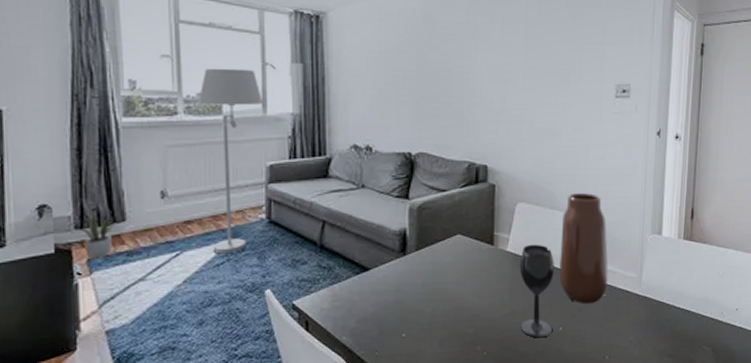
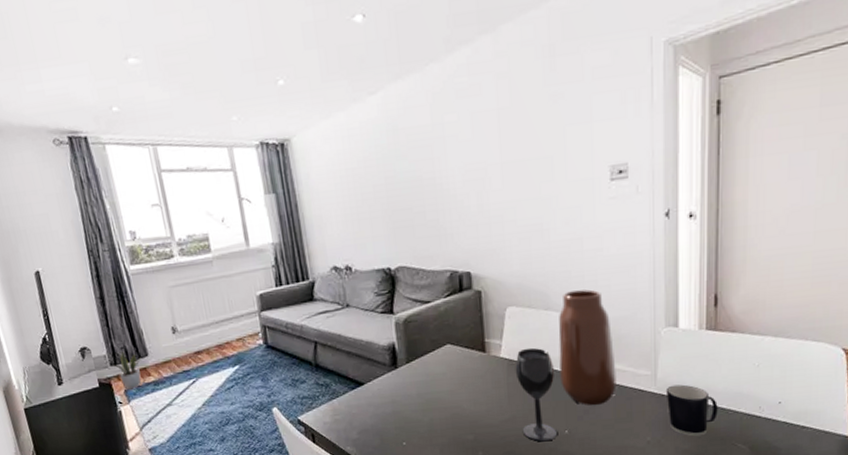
floor lamp: present [197,68,264,254] -> none [188,207,250,379]
mug: none [648,288,689,337] -> present [665,384,718,436]

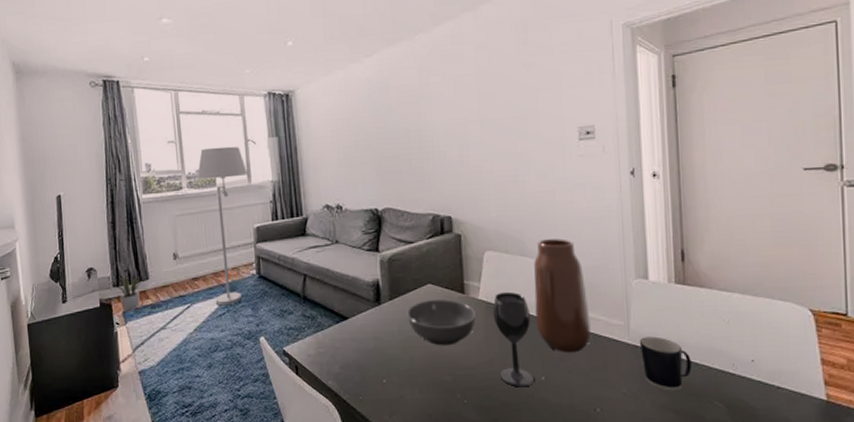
floor lamp: none [188,207,250,379] -> present [196,146,248,306]
bowl: none [424,359,498,406] -> present [406,299,477,346]

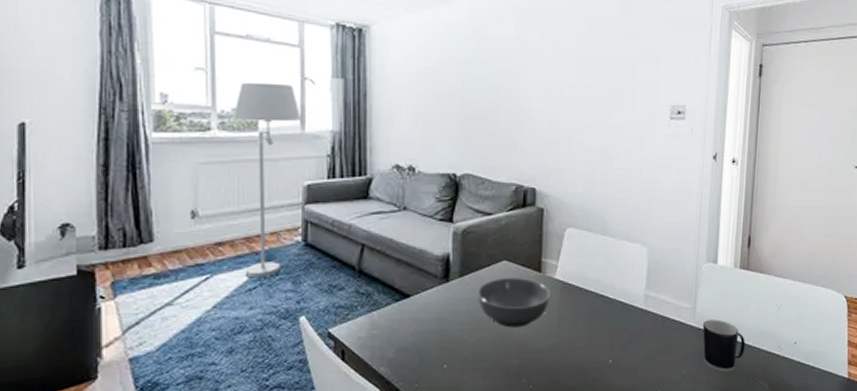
potted plant: present [116,274,142,311] -> none [103,234,143,281]
wine glass: present [492,291,535,387] -> none [568,271,605,371]
vase: present [533,238,591,353] -> none [609,219,661,336]

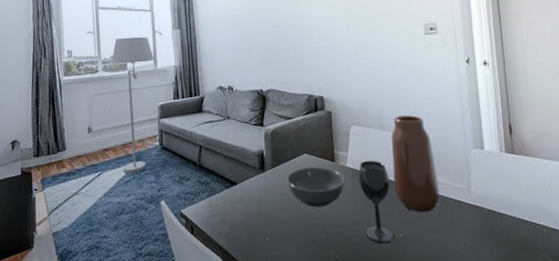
wine glass: none [568,271,605,371] -> present [358,160,395,243]
vase: none [609,219,661,336] -> present [391,115,440,213]
mug: present [702,319,745,371] -> none [479,198,523,244]

